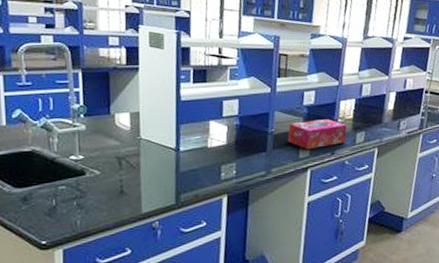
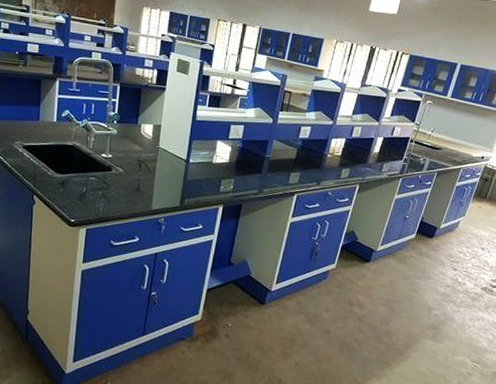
tissue box: present [288,119,347,149] -> none [281,152,334,177]

